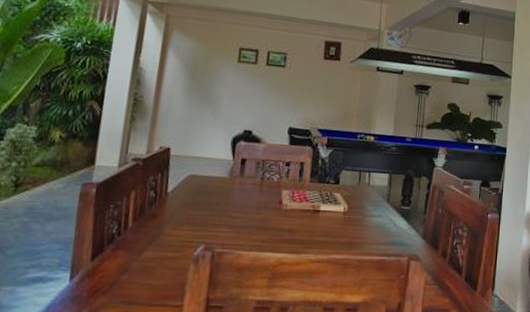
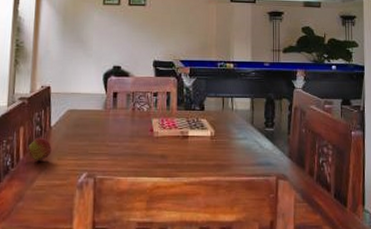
apple: none [138,203,167,231] -> present [27,137,52,162]

